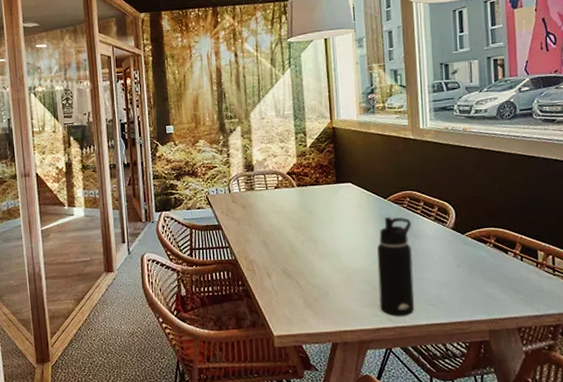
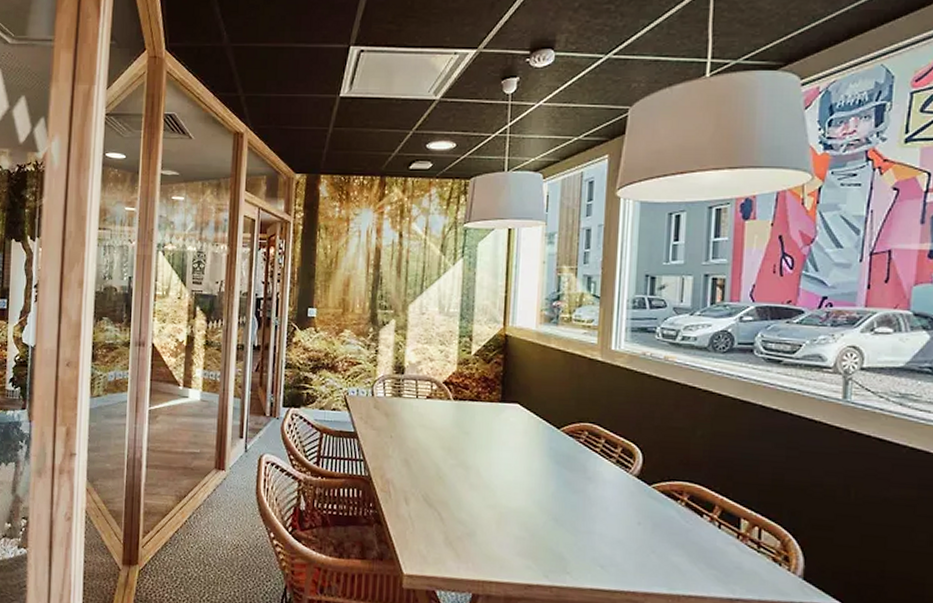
water bottle: present [377,216,415,316] -> none [535,450,588,574]

